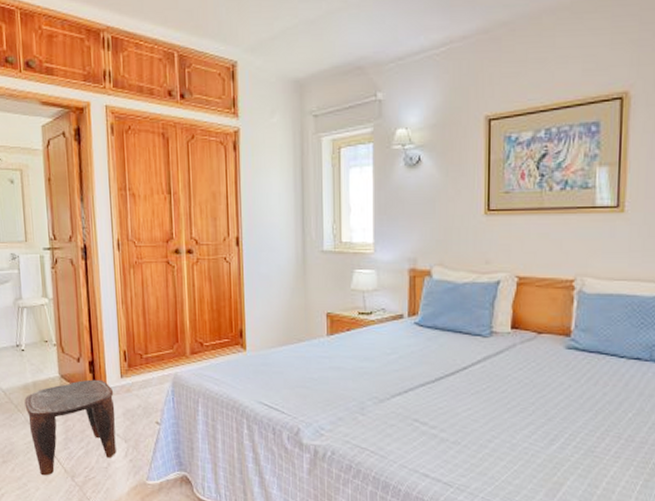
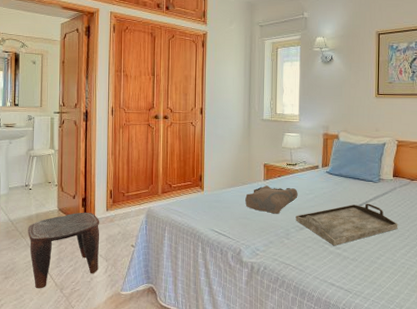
tote bag: none [303,343,375,381] -> present [245,185,298,214]
serving tray: none [372,366,519,425] -> present [295,203,398,246]

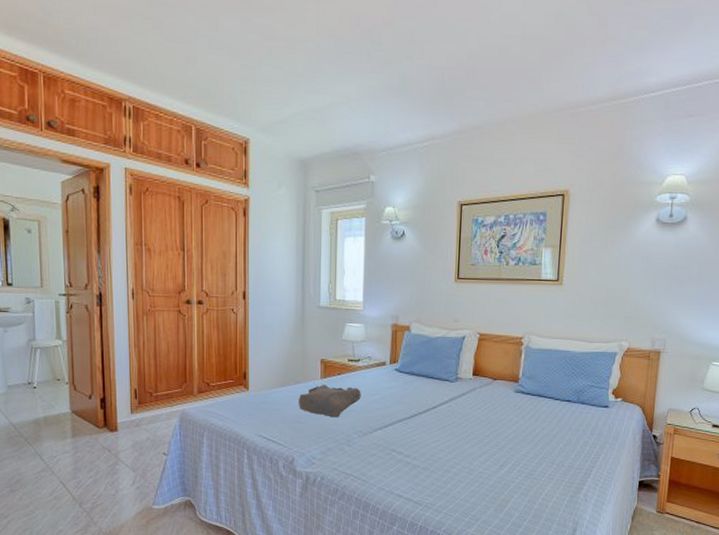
stool: present [28,212,100,289] -> none [35,415,125,503]
serving tray: present [295,203,398,246] -> none [358,405,477,454]

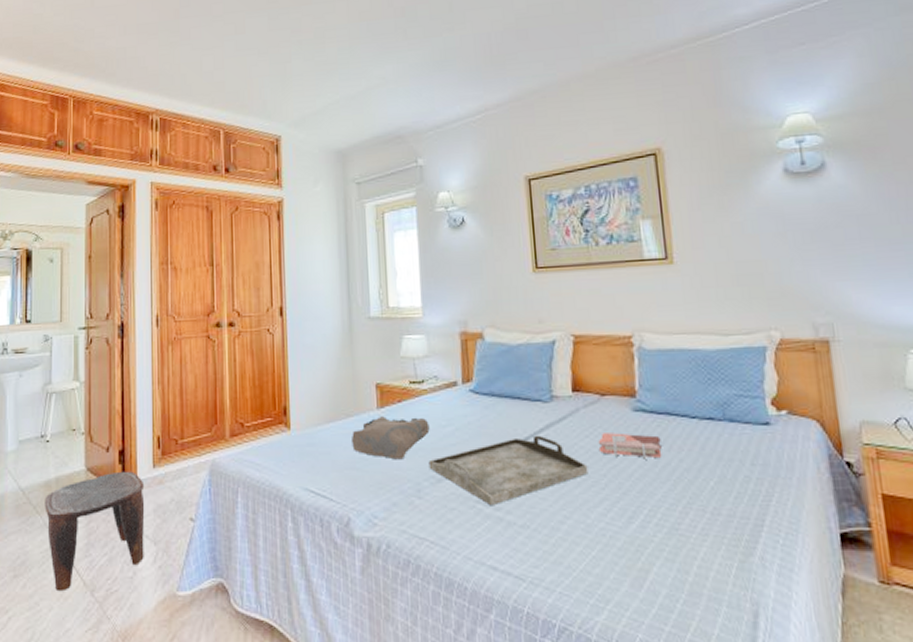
stool: none [35,415,125,503] -> present [44,471,145,592]
serving tray: none [358,405,477,454] -> present [428,435,589,506]
phonebook: none [486,407,532,427] -> present [598,433,662,459]

